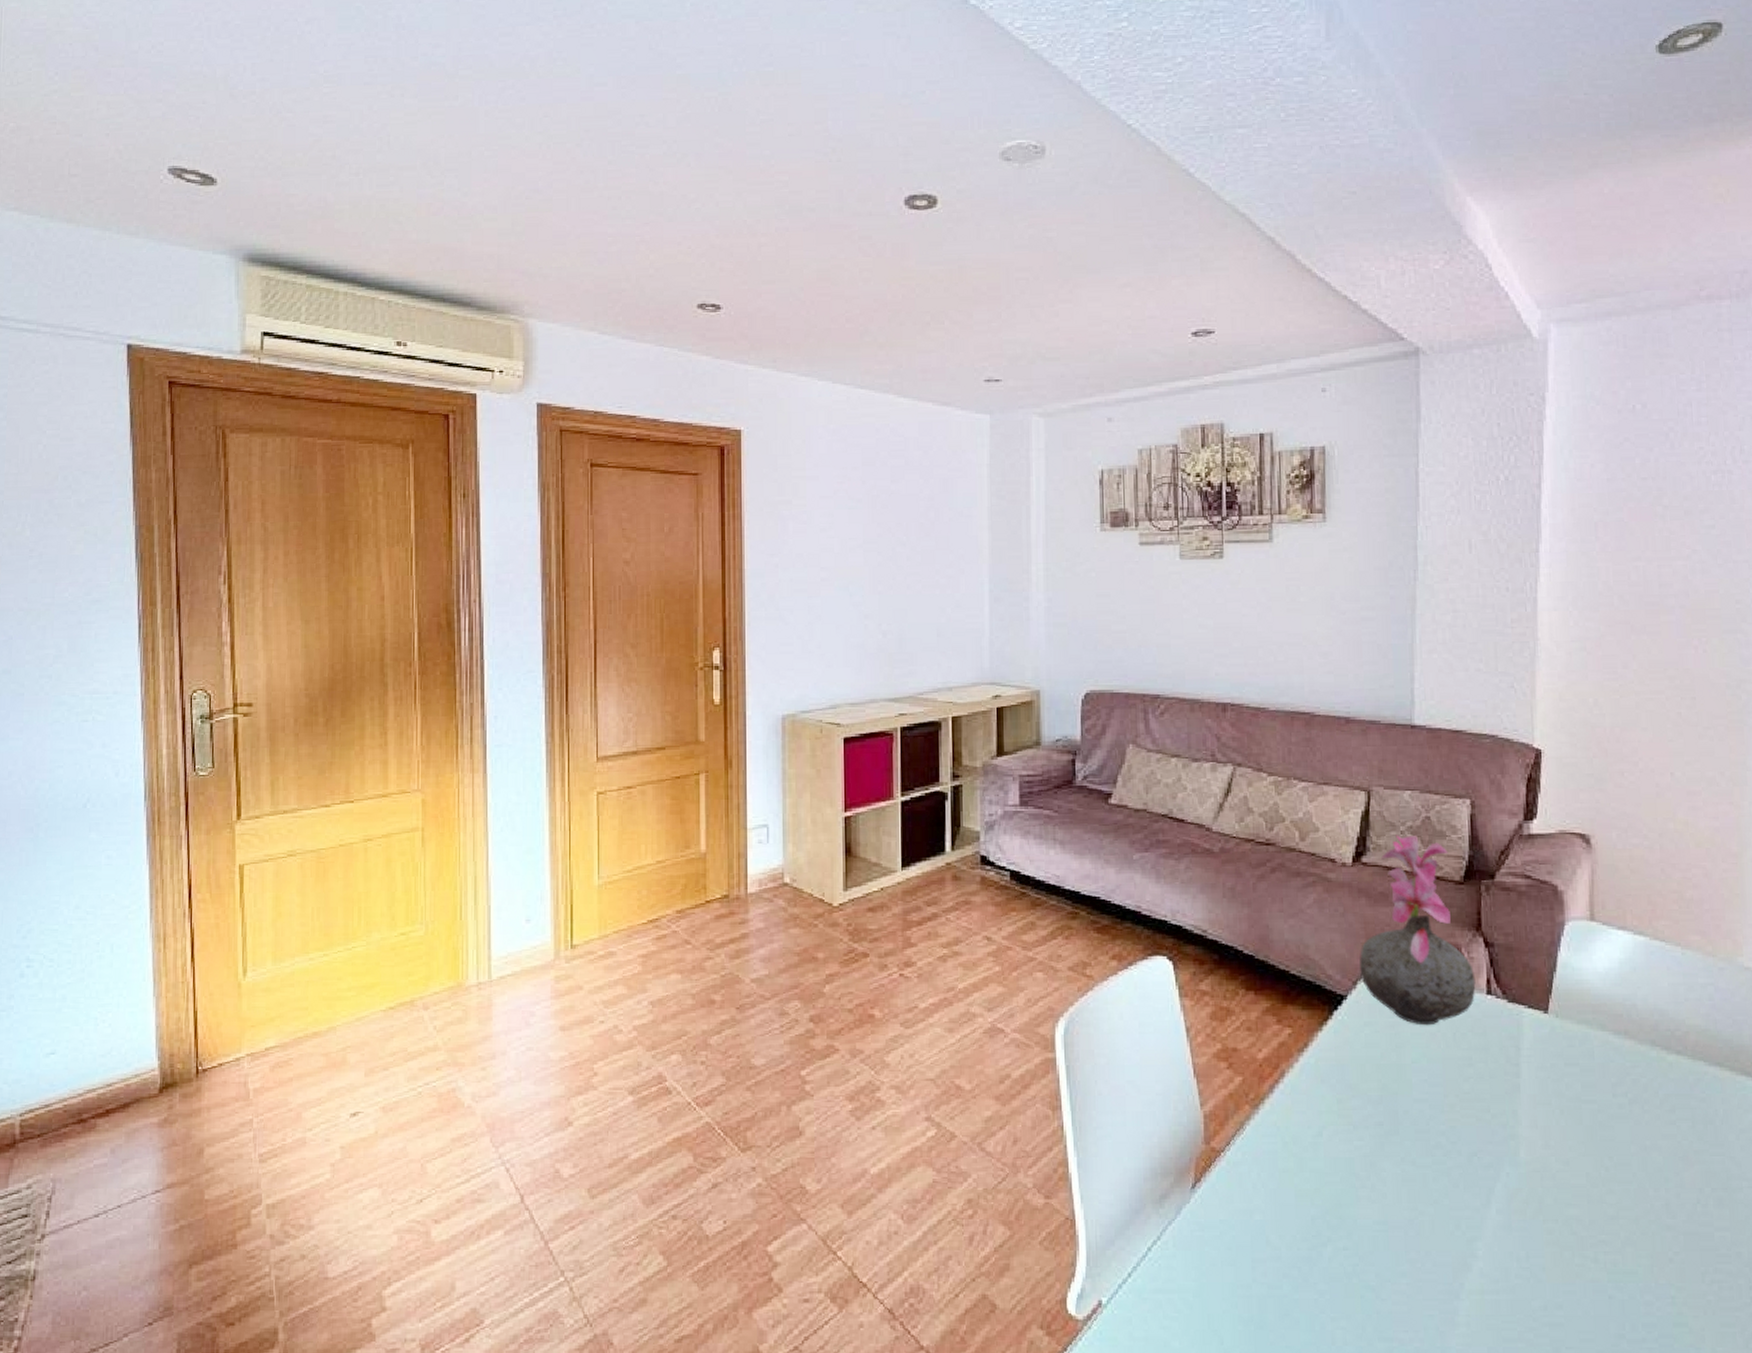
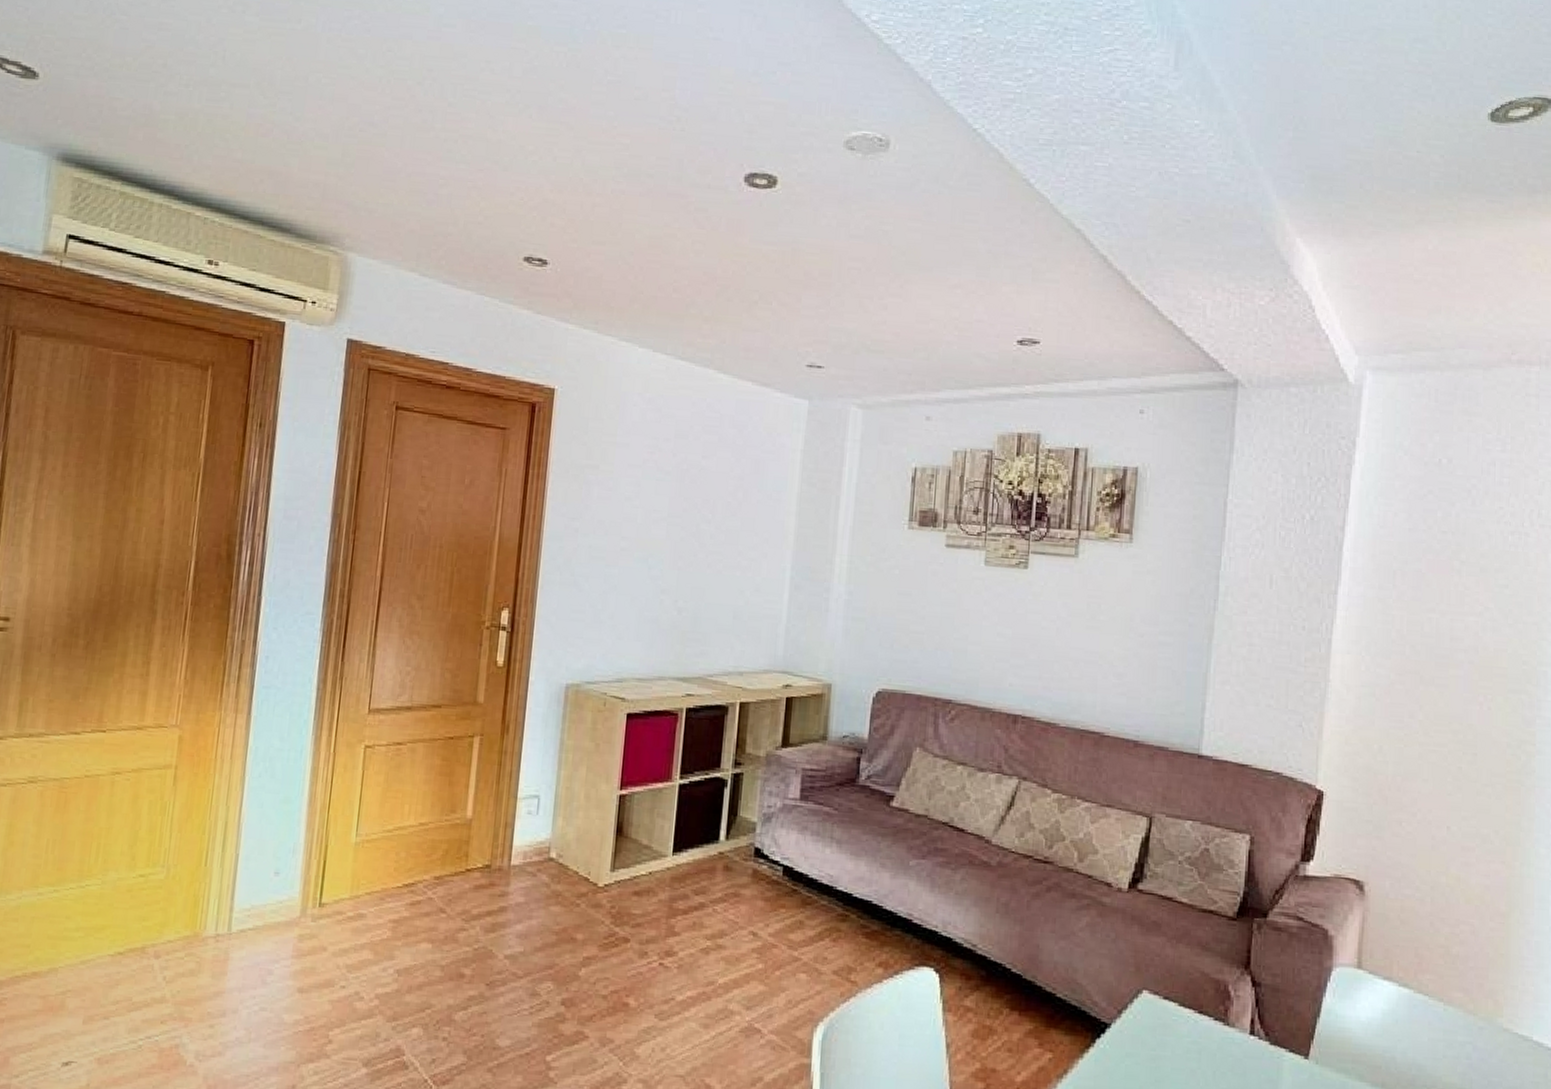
vase: present [1359,835,1476,1026] -> none [1125,864,1240,1062]

